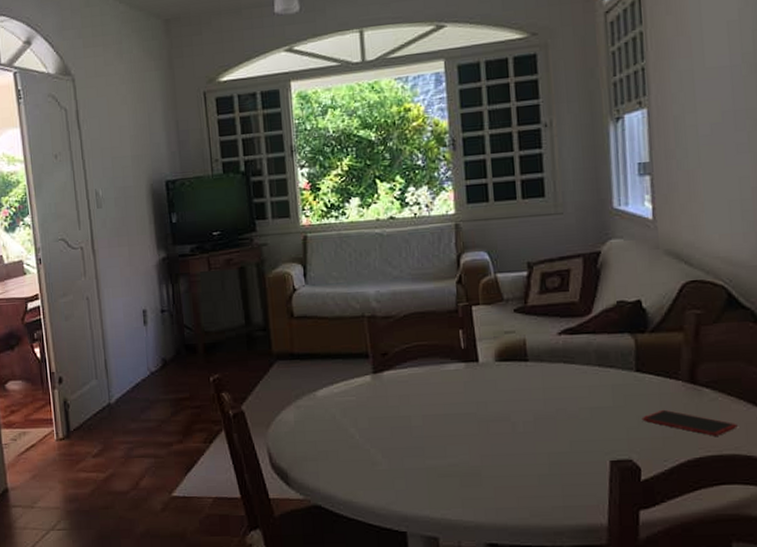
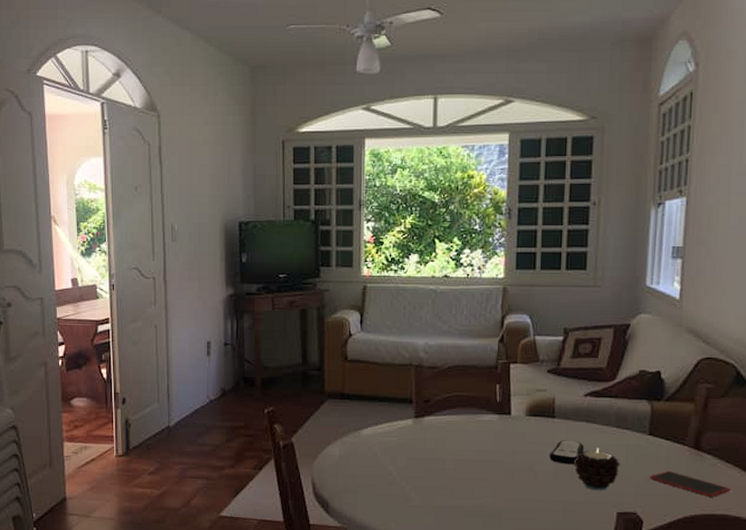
remote control: none [526,384,565,412] -> present [549,440,584,465]
candle: none [554,390,607,439] -> present [573,447,620,491]

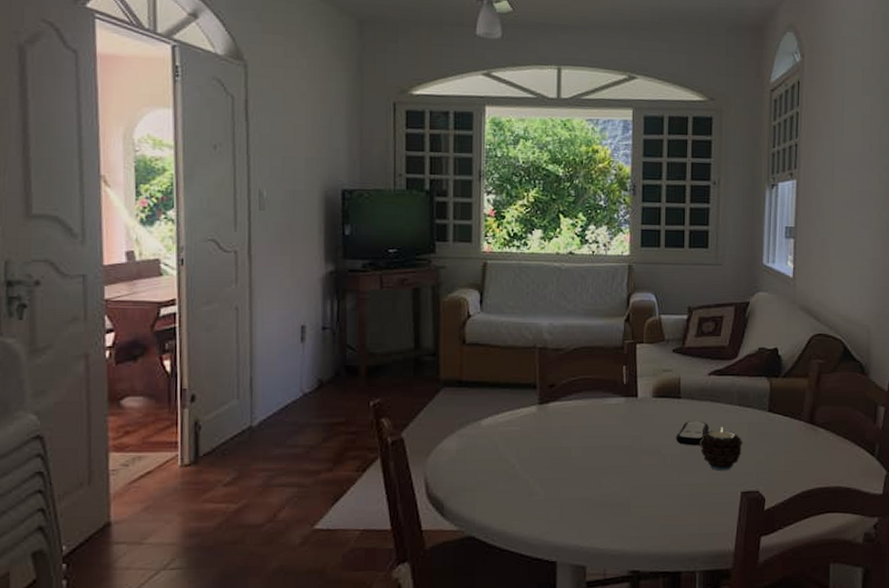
smartphone: present [649,470,731,497] -> none [769,446,842,470]

